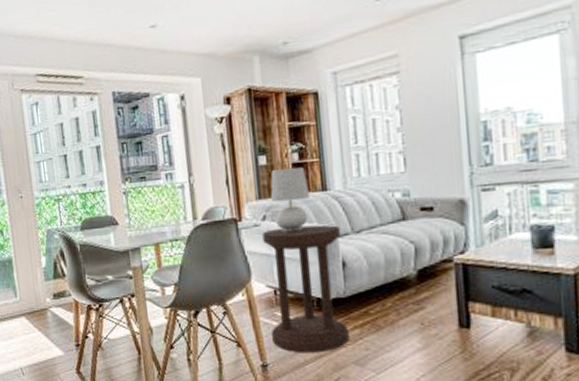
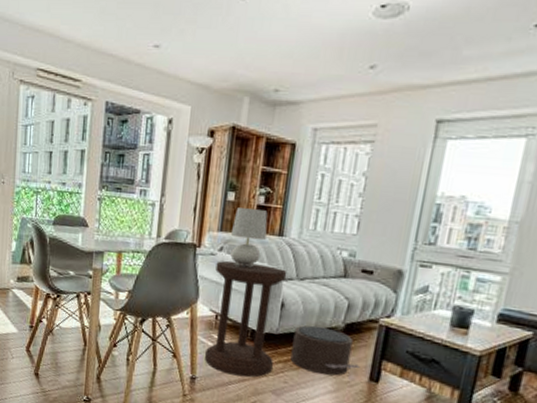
pouf: none [363,279,445,331] -> present [290,325,360,376]

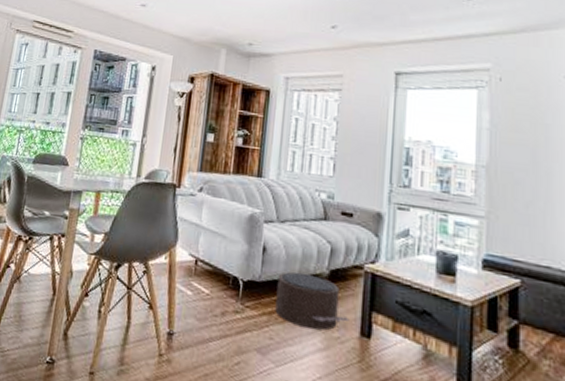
side table: present [205,260,287,377] -> none [183,201,268,333]
table lamp: present [230,208,268,268] -> none [210,149,246,209]

